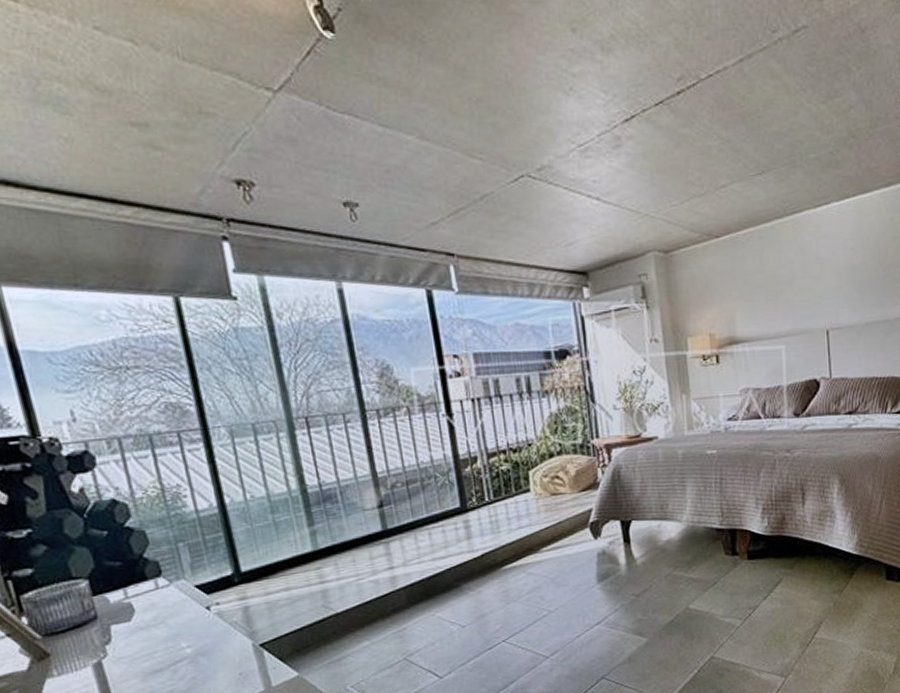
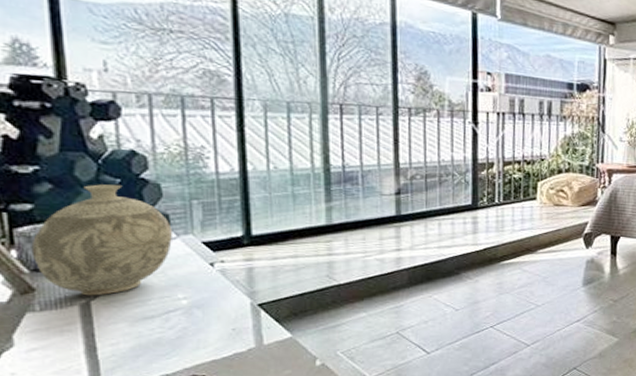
decorative vase: none [38,537,167,656] -> present [31,184,174,296]

